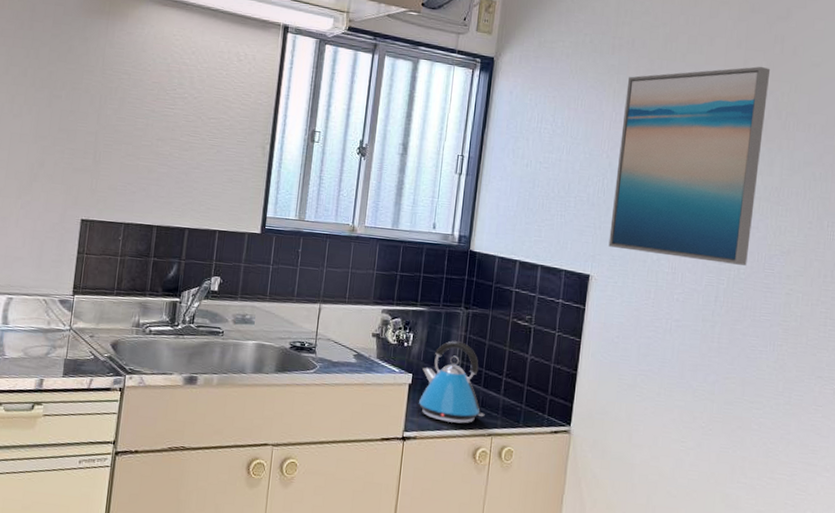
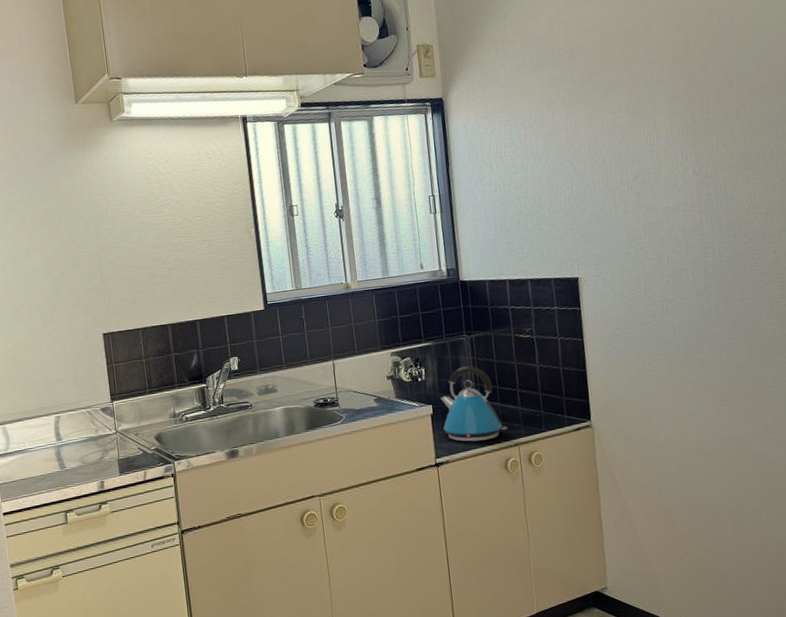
wall art: present [608,66,771,266] -> none [574,42,729,247]

